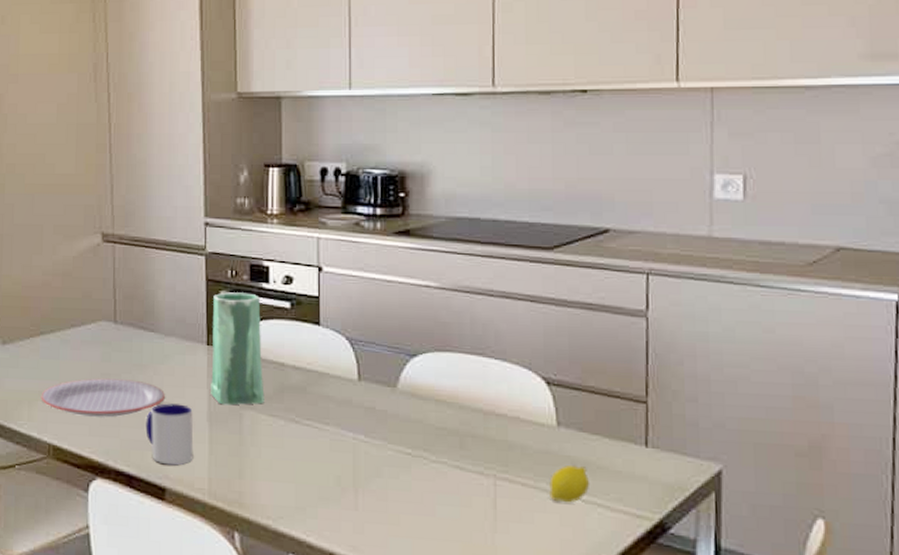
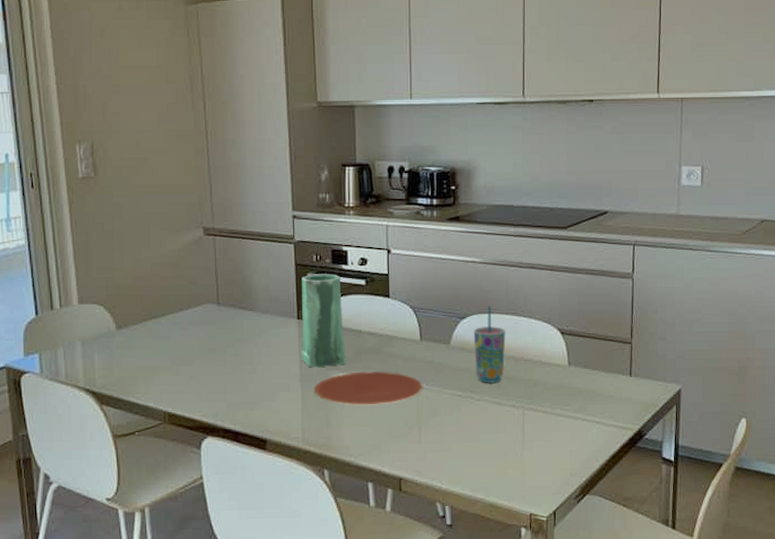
plate: present [41,378,165,418] -> none [155,352,263,386]
mug: present [145,403,194,466] -> none [248,370,289,421]
plate: none [224,414,361,457] -> present [314,371,423,405]
cup: none [427,342,471,442] -> present [473,305,506,384]
fruit: present [549,465,590,503] -> none [562,394,591,423]

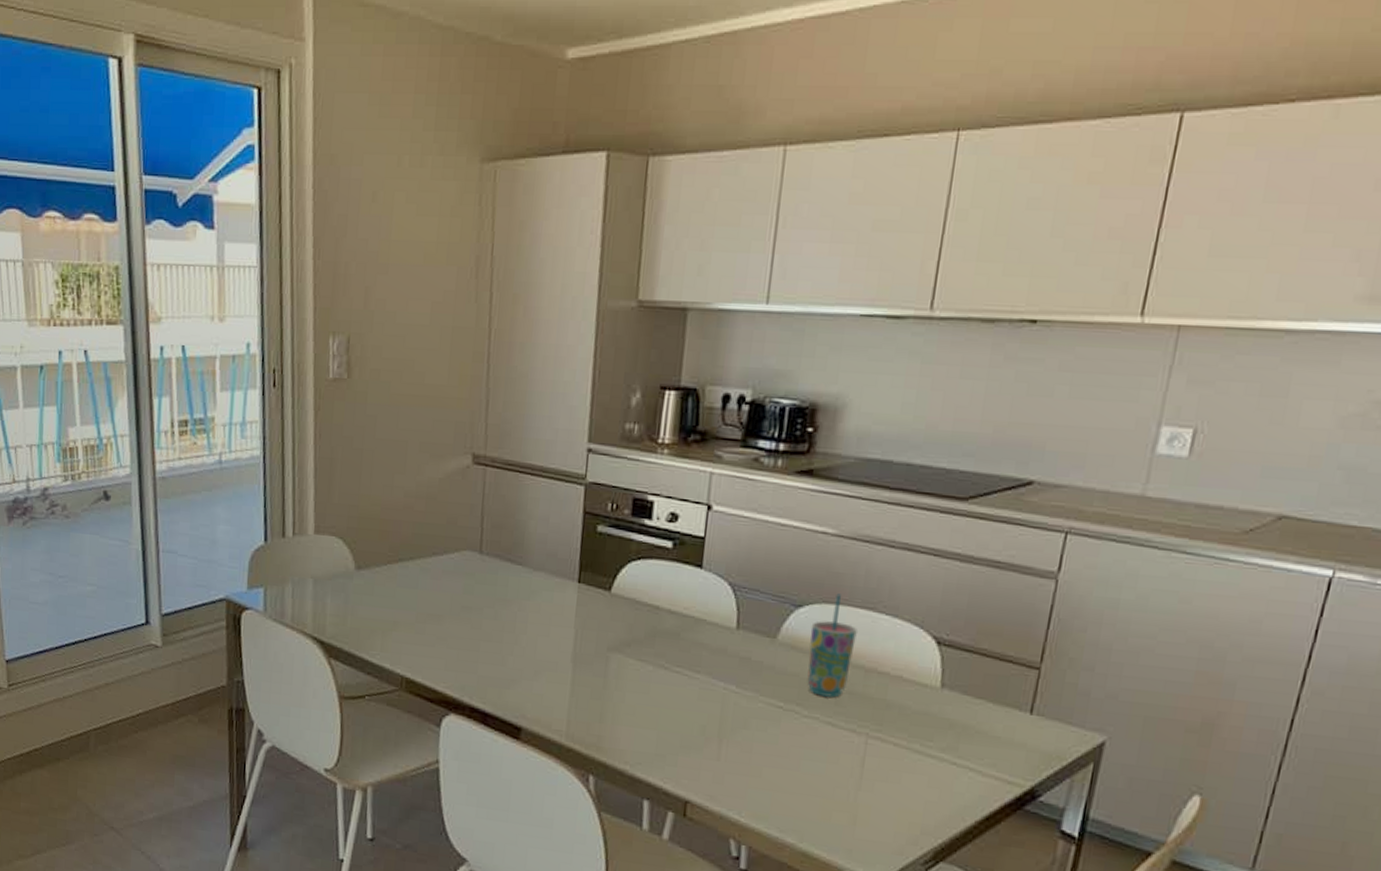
vase: present [302,274,346,368] -> none [577,526,640,648]
plate: present [314,371,423,405] -> none [588,658,732,705]

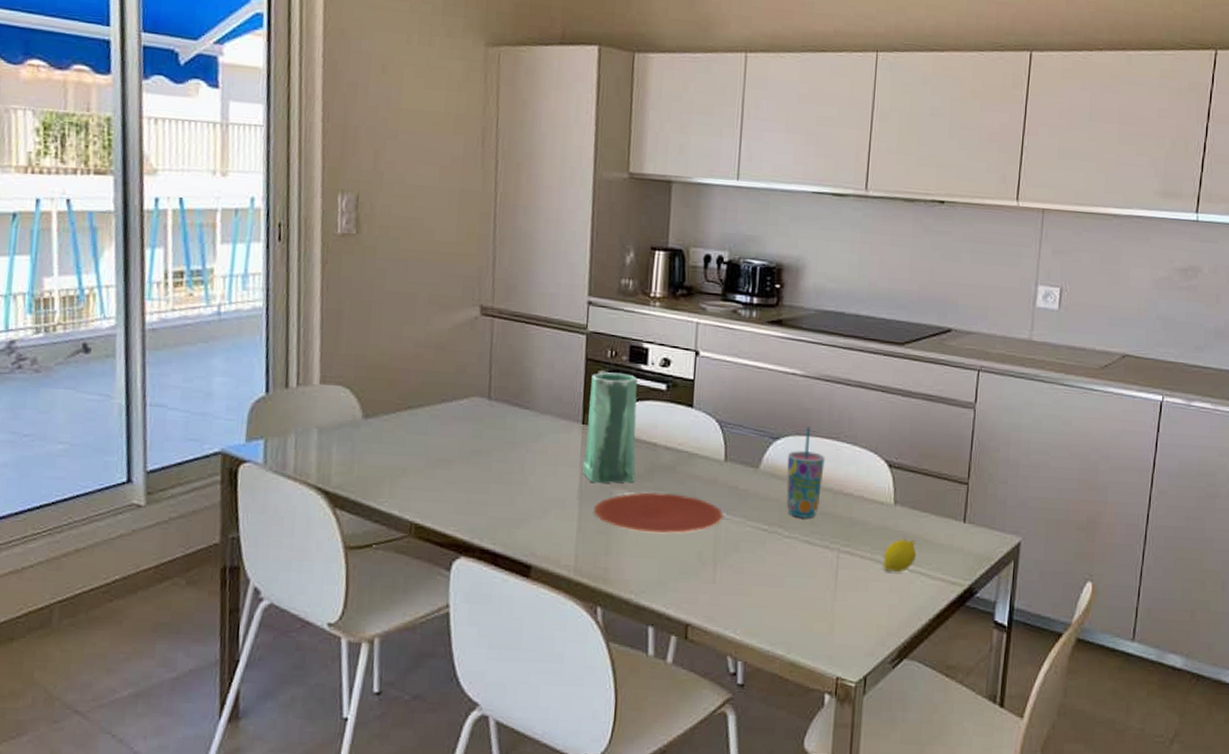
vase: none [577,526,640,648] -> present [583,372,637,484]
plate: none [588,658,732,705] -> present [593,492,724,534]
fruit: none [921,728,966,766] -> present [883,539,917,573]

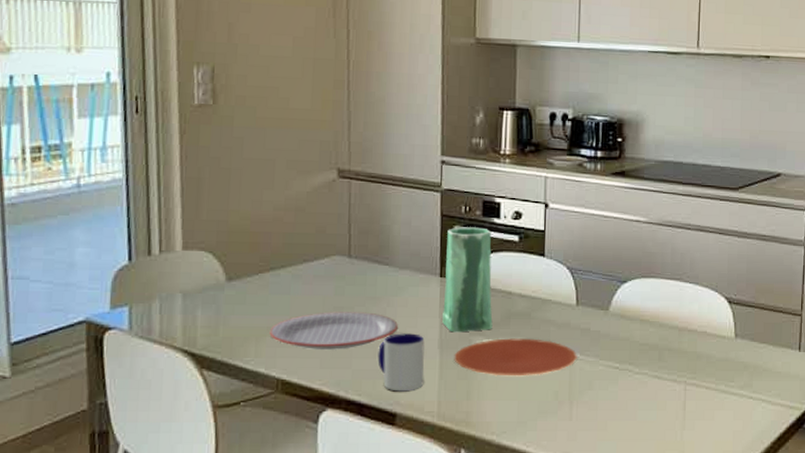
plate: none [404,455,537,495] -> present [269,312,398,350]
mug: none [514,481,564,543] -> present [377,333,425,392]
cup: present [786,426,825,519] -> none [634,269,670,356]
fruit: present [883,539,917,573] -> none [727,369,758,401]

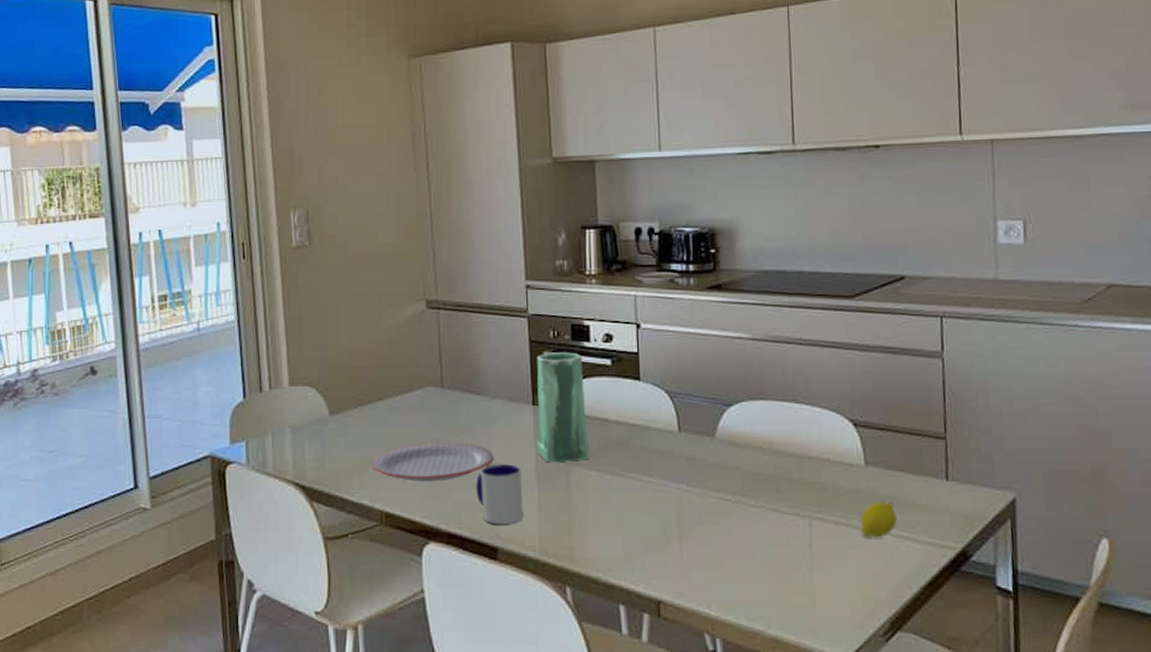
plate: present [454,338,577,377] -> none [552,468,684,509]
fruit: none [727,369,758,401] -> present [860,501,898,538]

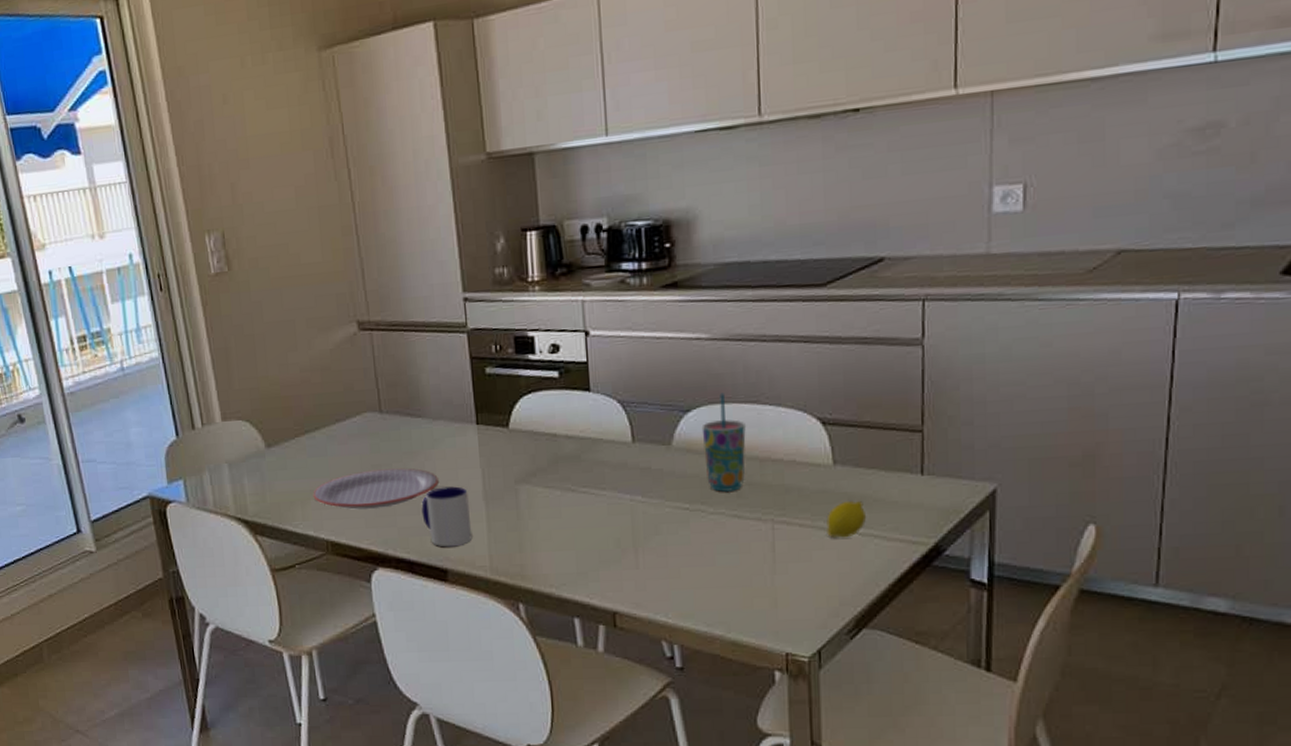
vase: present [537,352,590,463] -> none [479,366,539,482]
cup: none [743,390,784,487] -> present [701,393,746,493]

